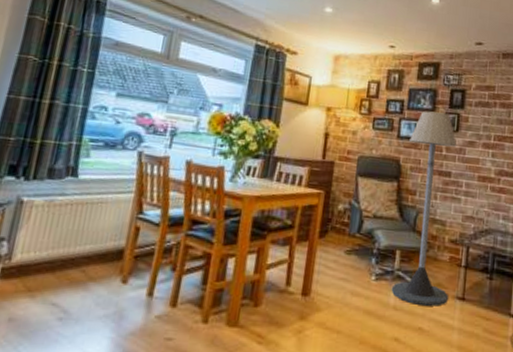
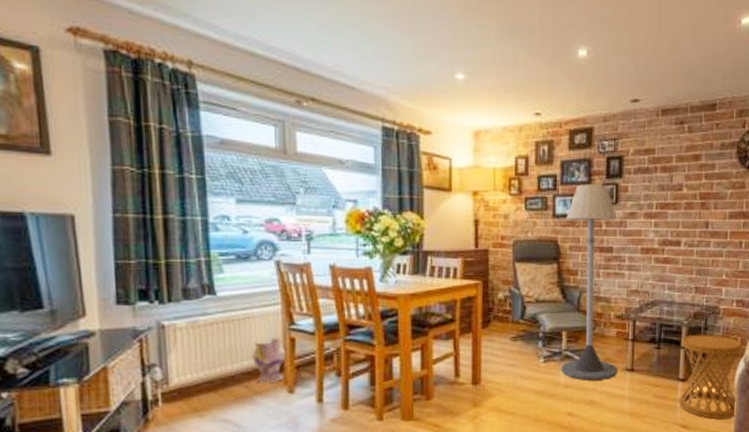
vase: none [94,224,129,271] -> present [252,337,286,384]

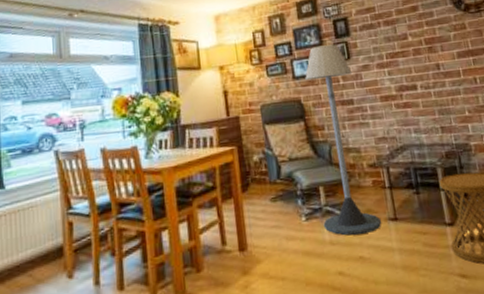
vase: present [252,337,286,384] -> none [35,223,65,271]

